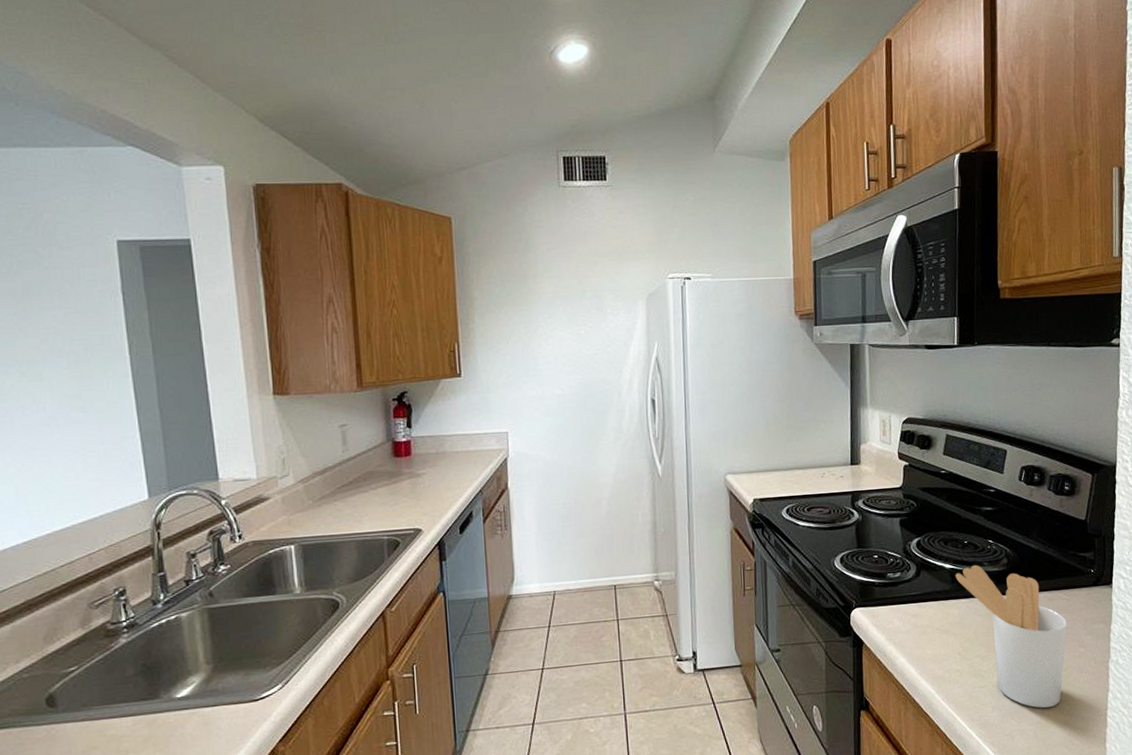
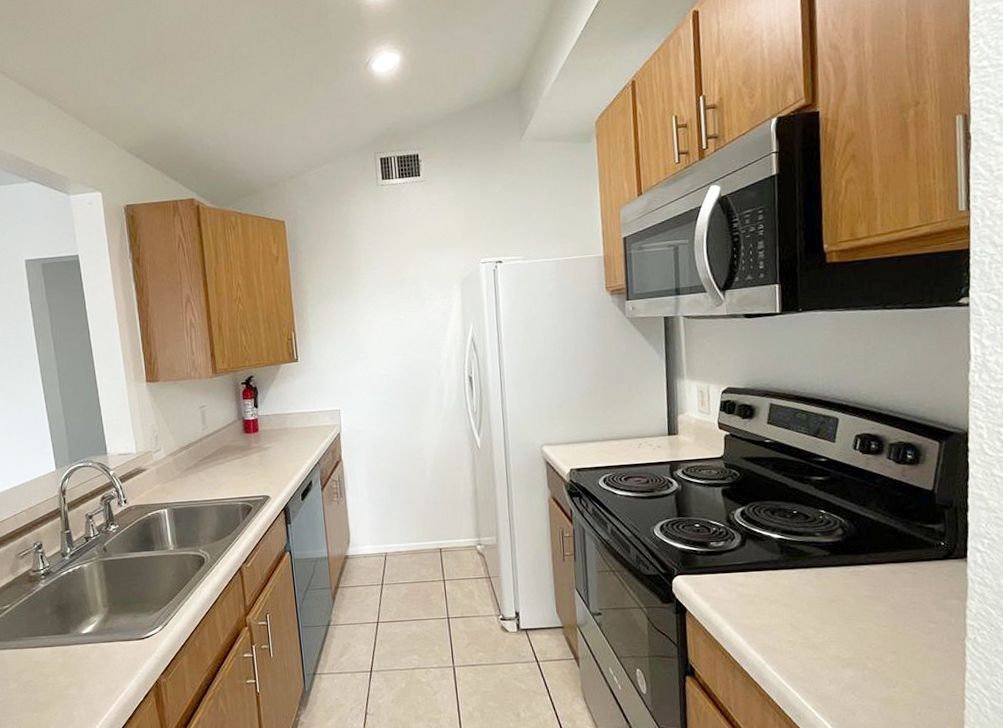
utensil holder: present [955,564,1067,708] -> none [784,535,914,684]

